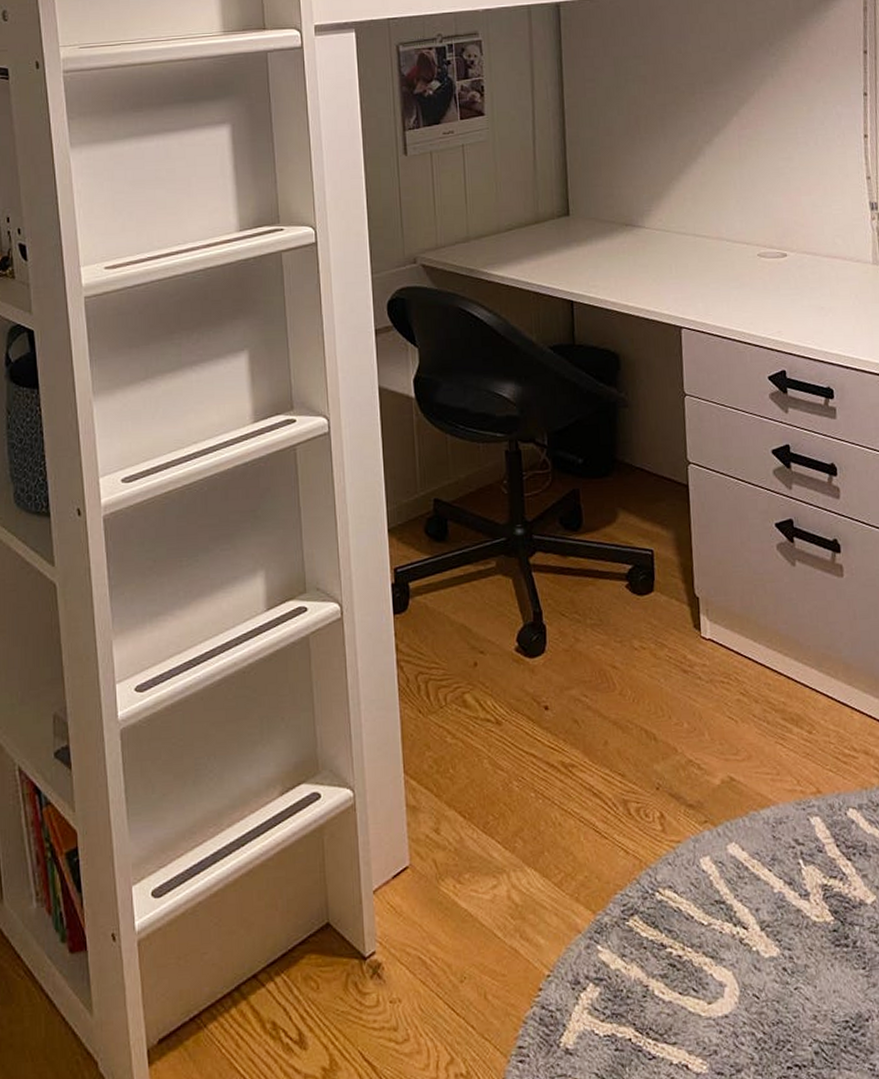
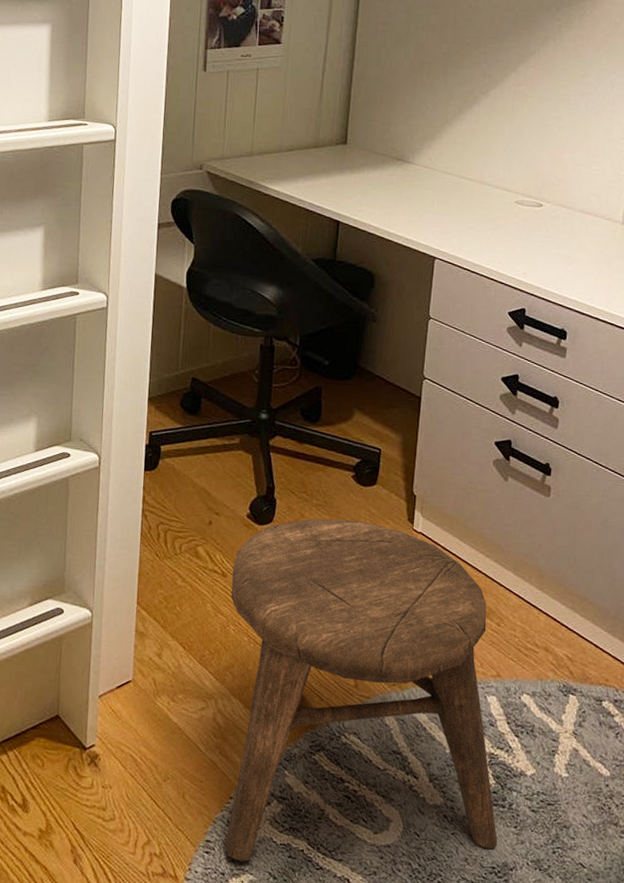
stool: none [507,635,848,1066] -> present [224,519,498,861]

